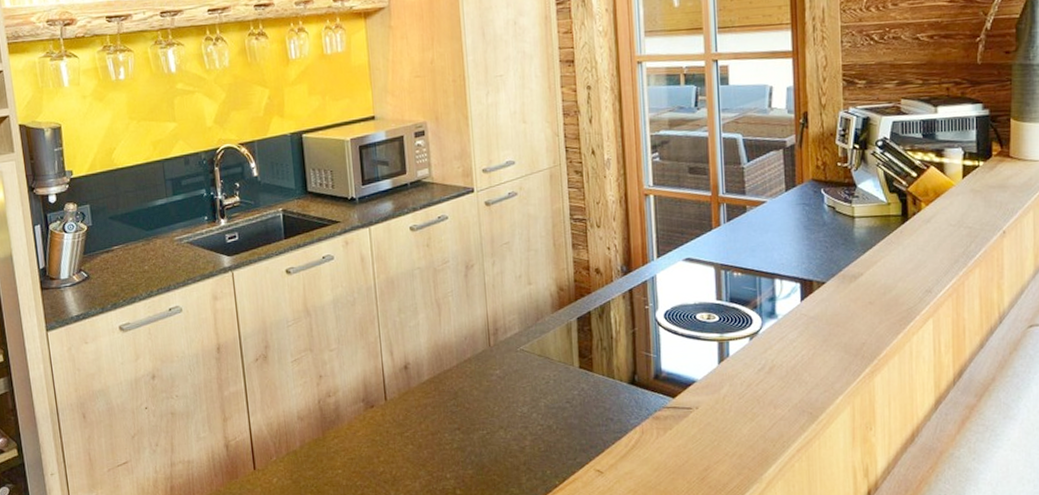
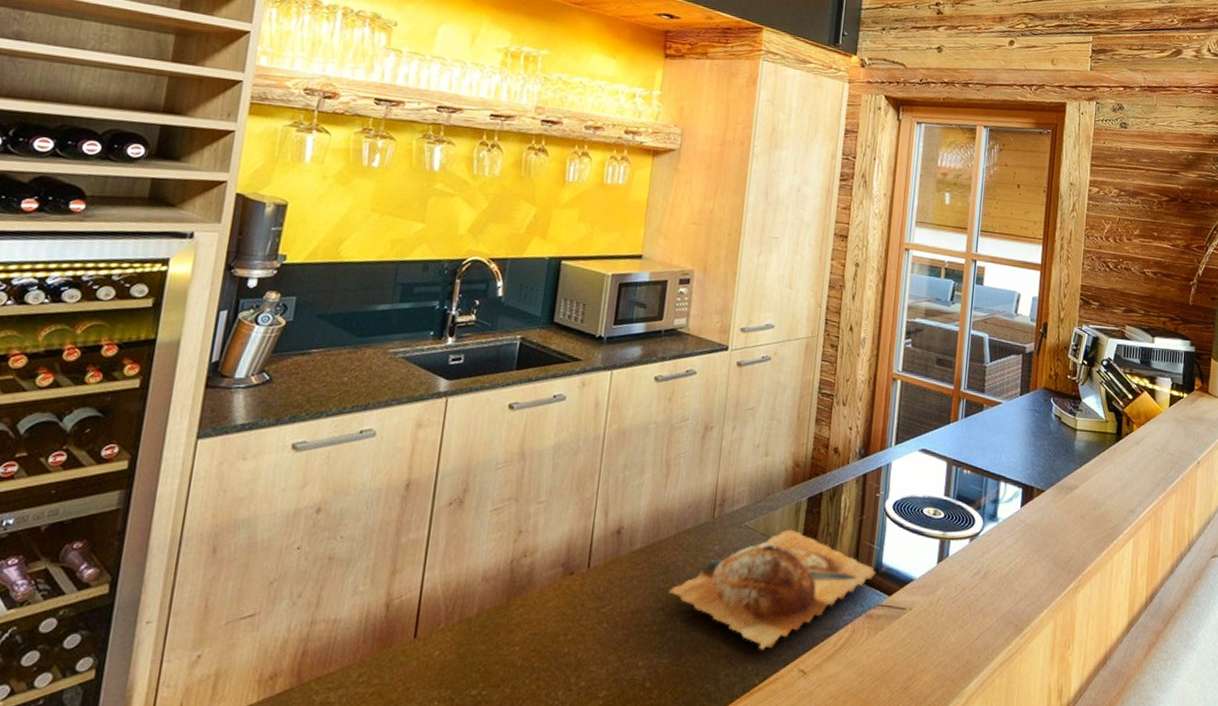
chopping board: none [461,348,657,456] -> present [669,529,876,650]

